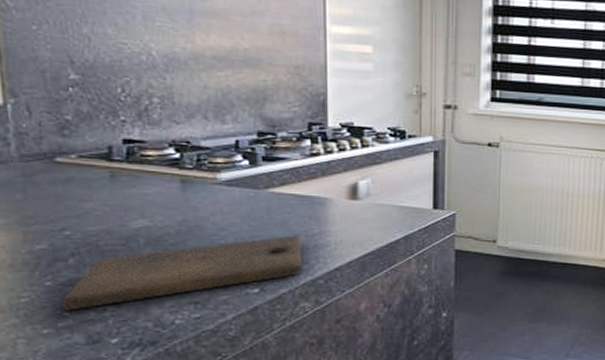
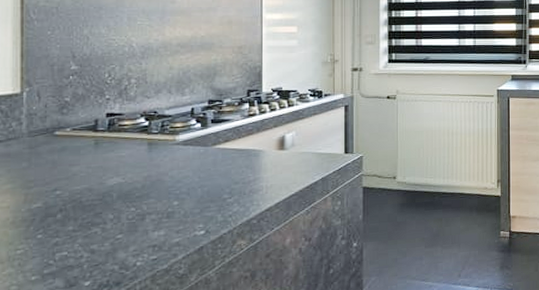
cutting board: present [60,235,302,311] -> none [47,183,239,259]

